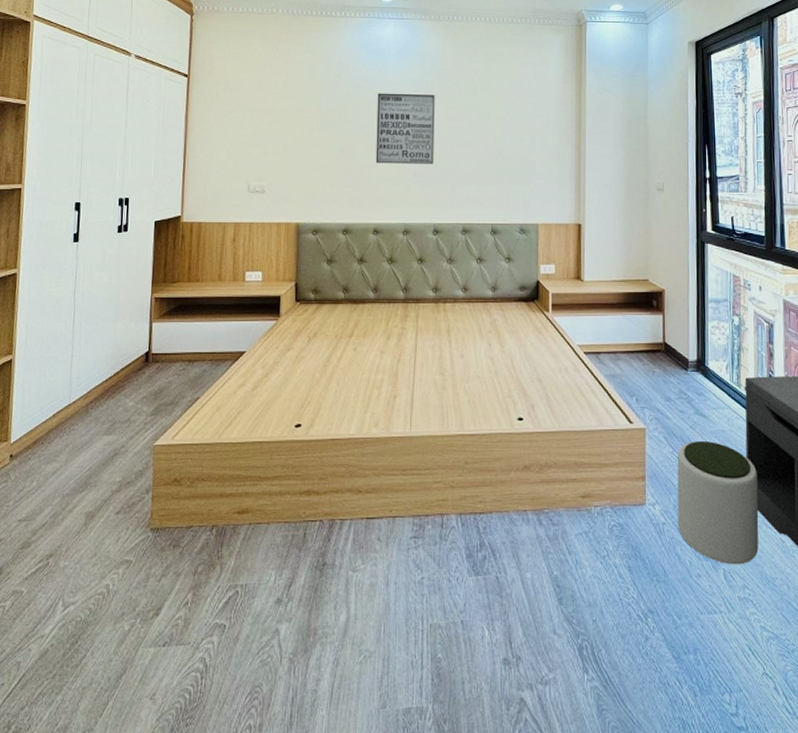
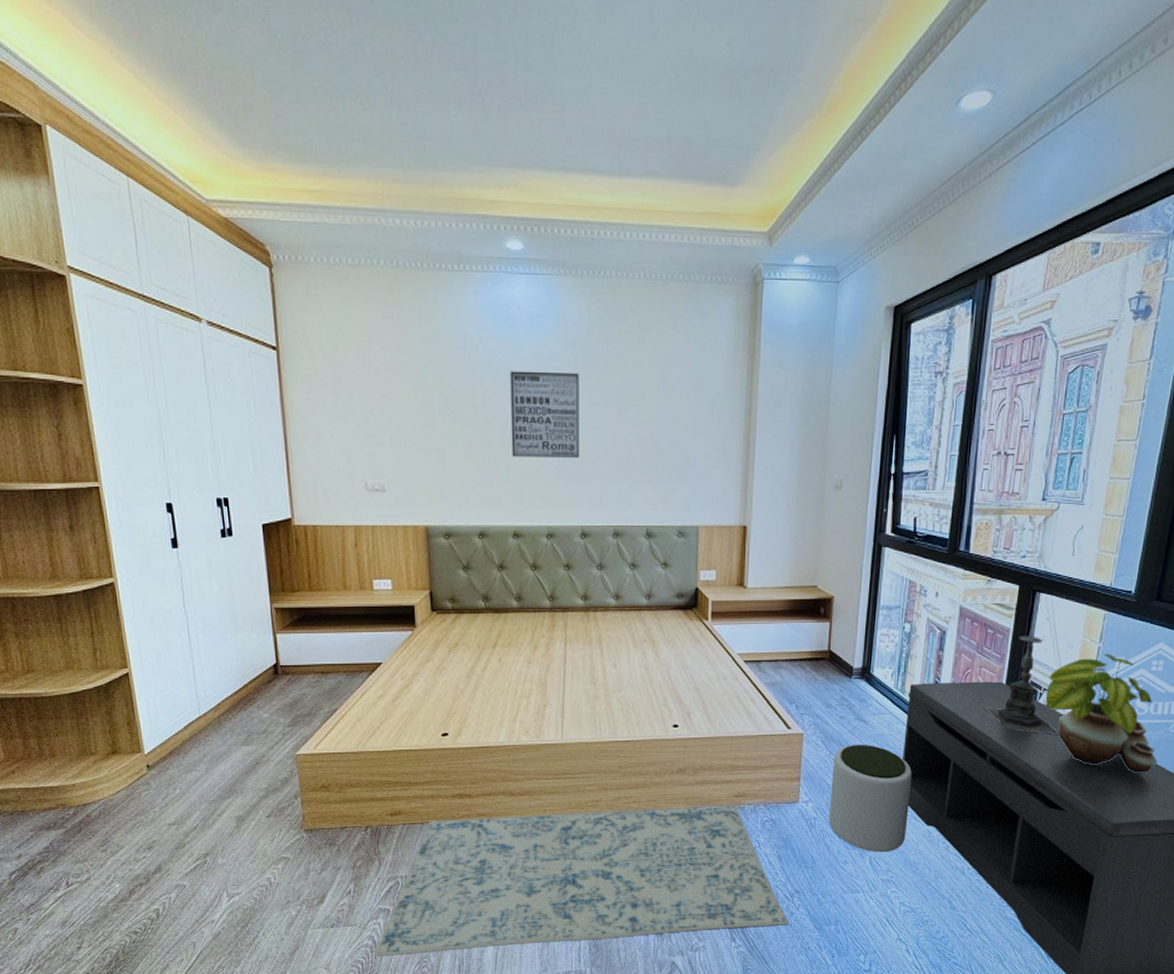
rug: none [203,507,645,685] -> present [373,805,790,957]

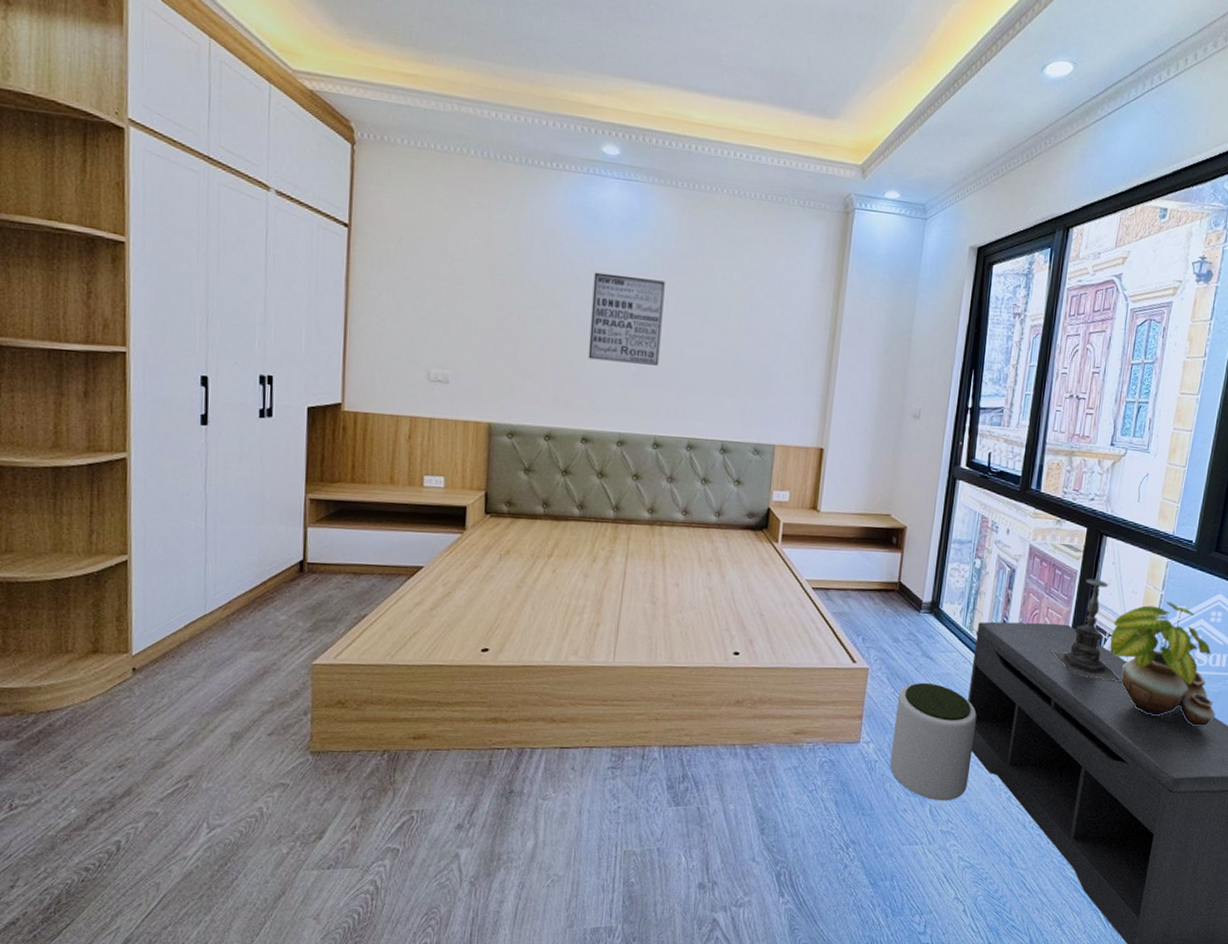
rug: present [373,805,790,957] -> none [373,742,843,906]

